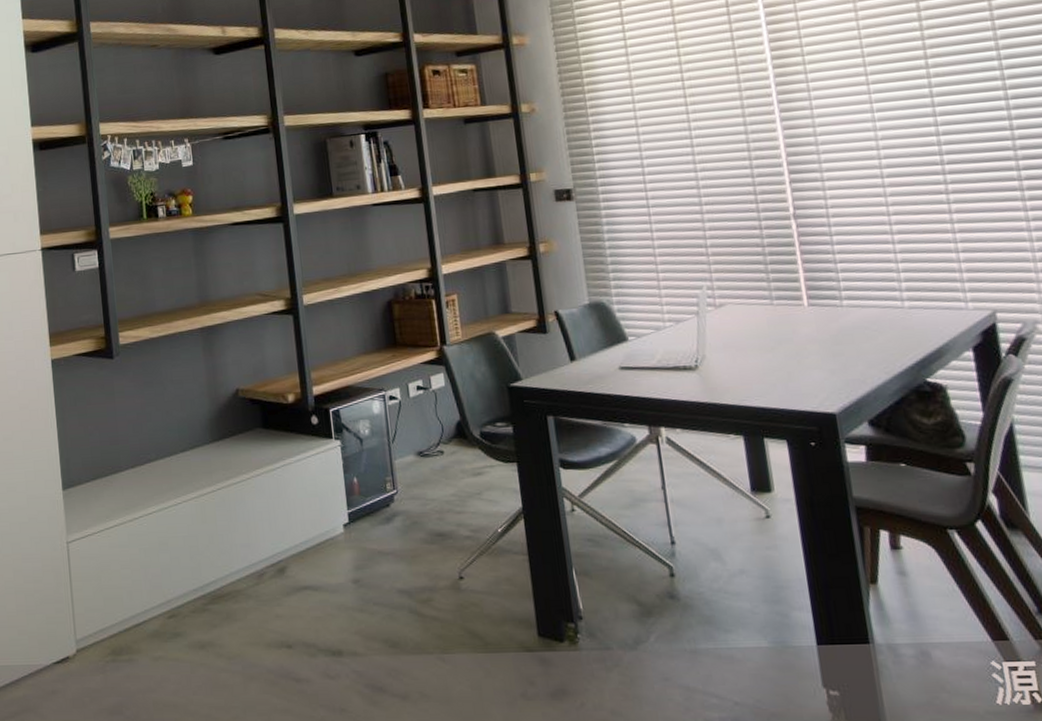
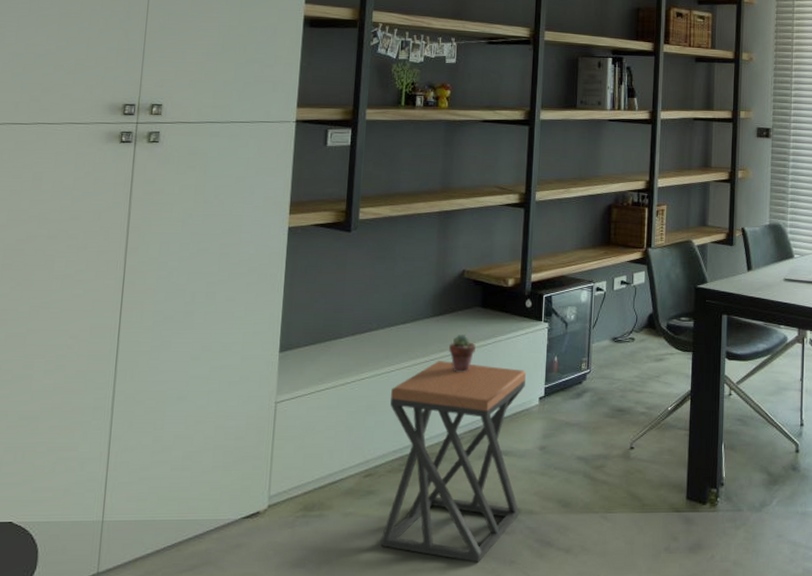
stool: none [181,489,341,710] -> present [380,361,526,563]
potted succulent: none [234,459,264,502] -> present [448,335,476,373]

